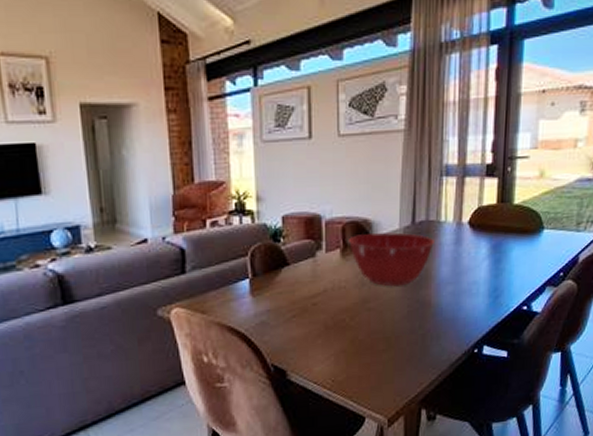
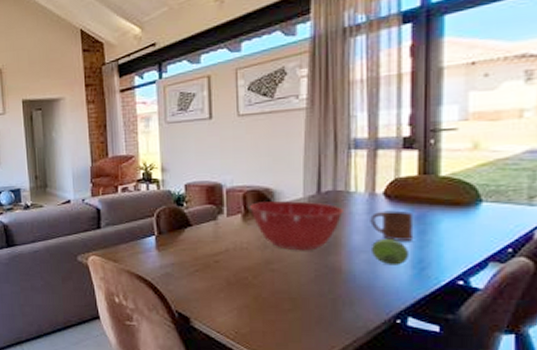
cup: none [456,239,492,271] -> present [370,210,414,241]
fruit: none [457,268,486,296] -> present [372,238,408,265]

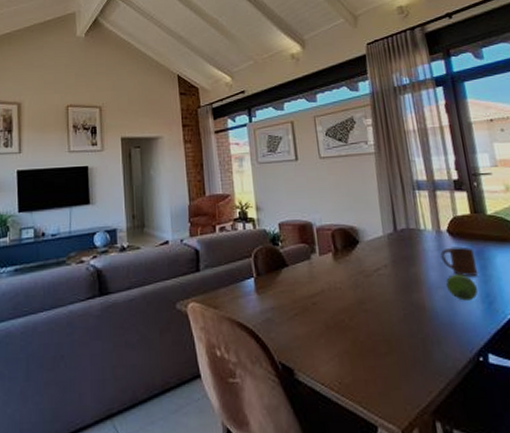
mixing bowl: present [249,201,343,251] -> none [338,239,418,289]

